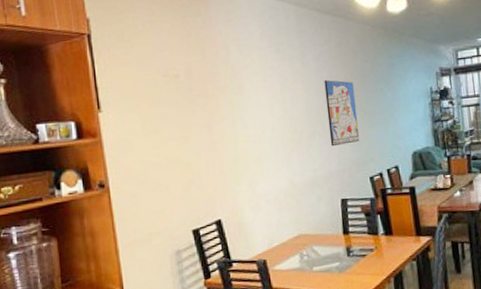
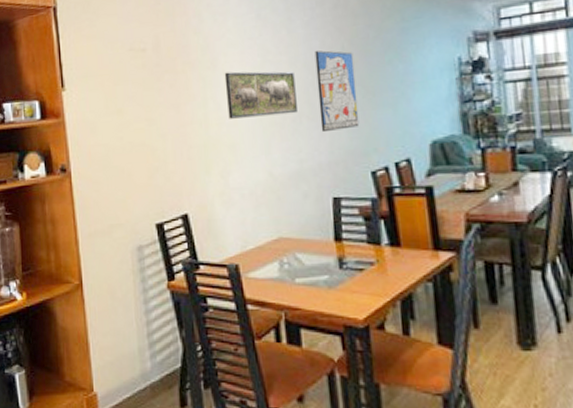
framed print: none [250,96,311,137] -> present [224,71,297,119]

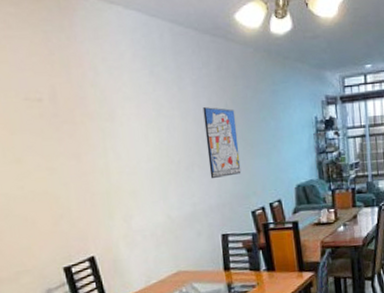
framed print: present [224,71,297,119] -> none [122,124,190,168]

